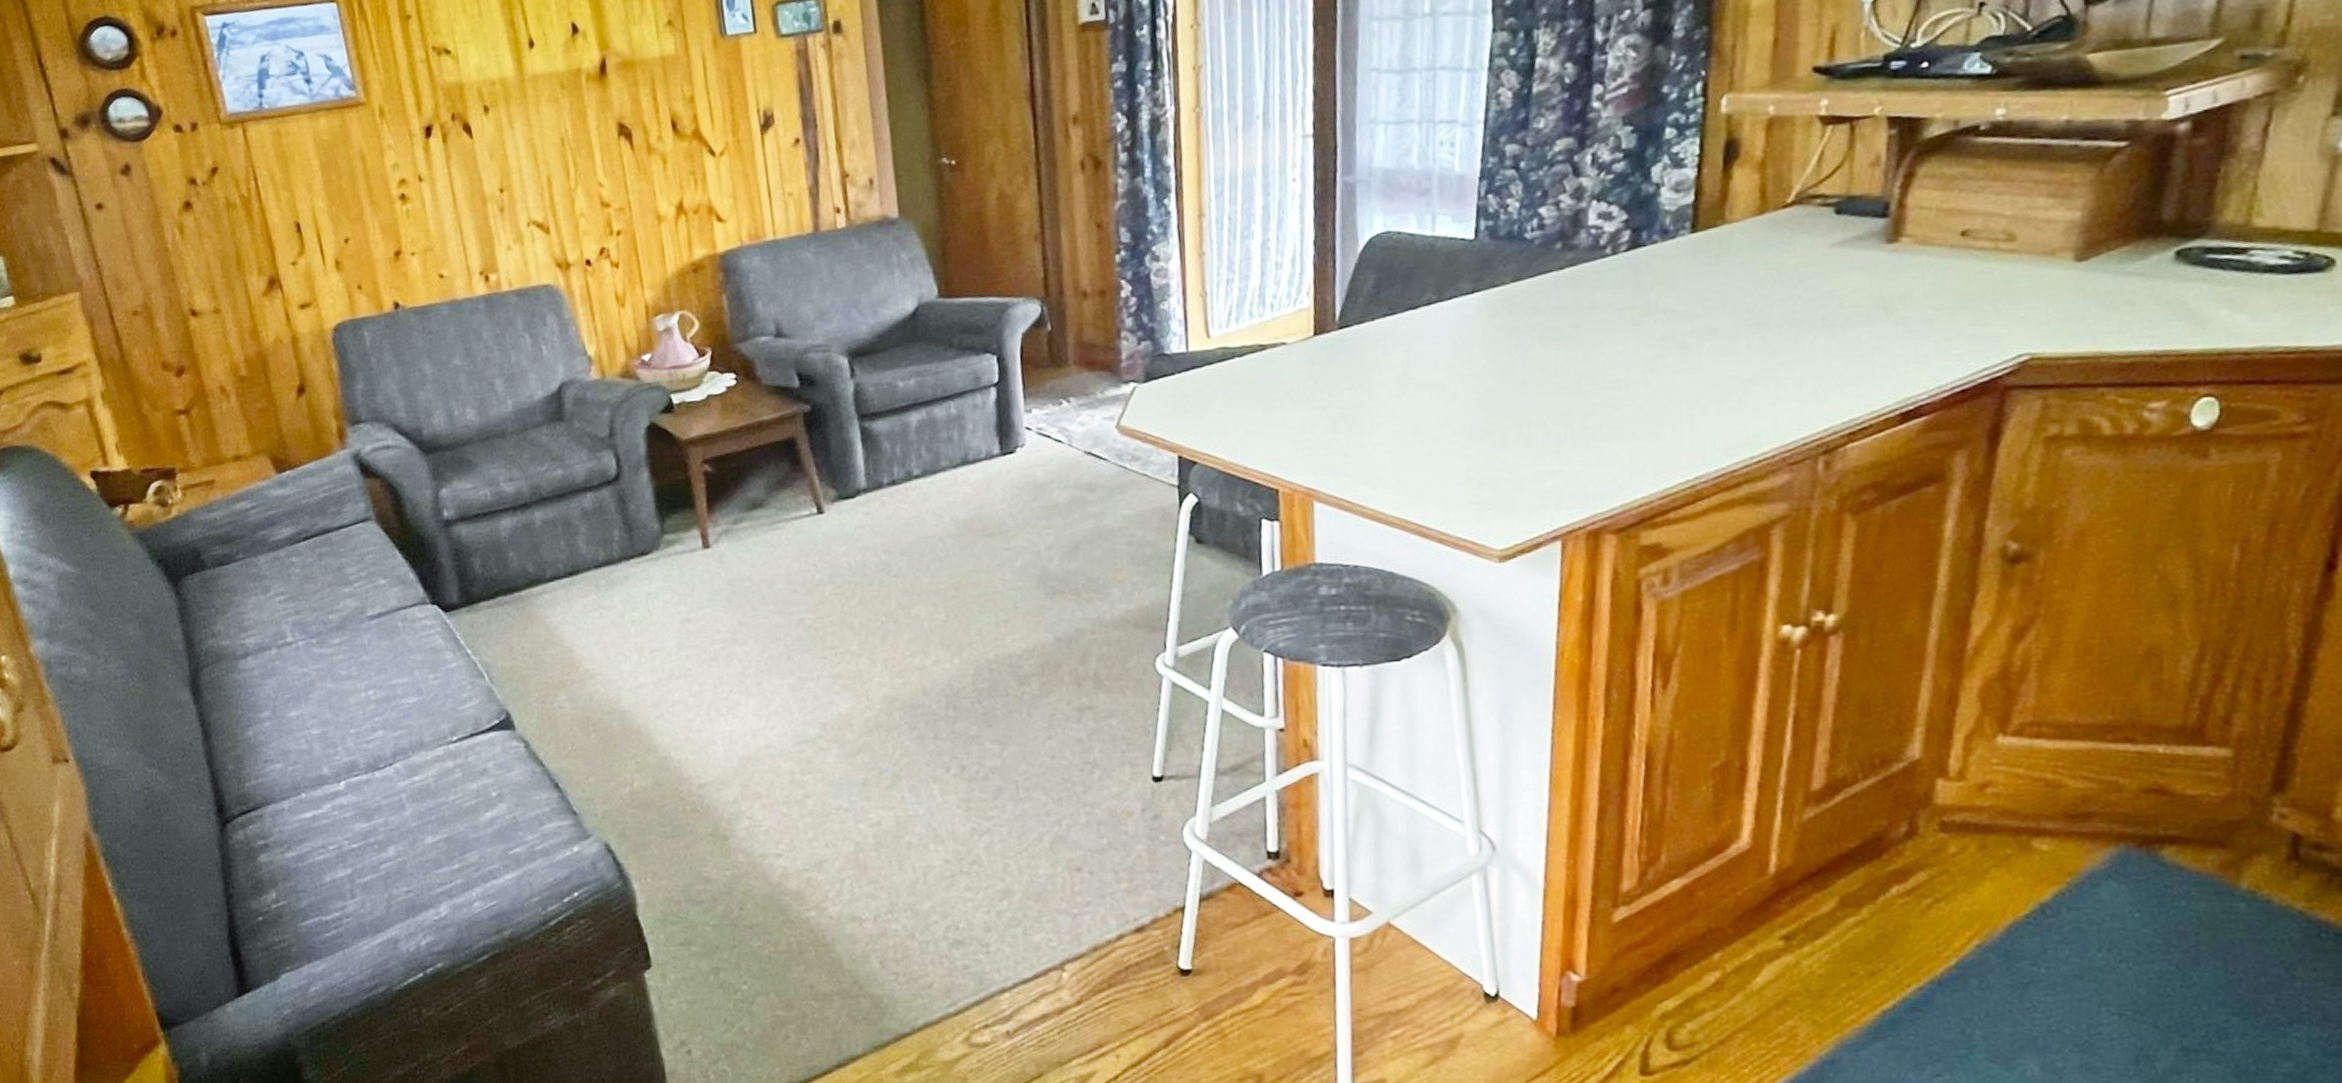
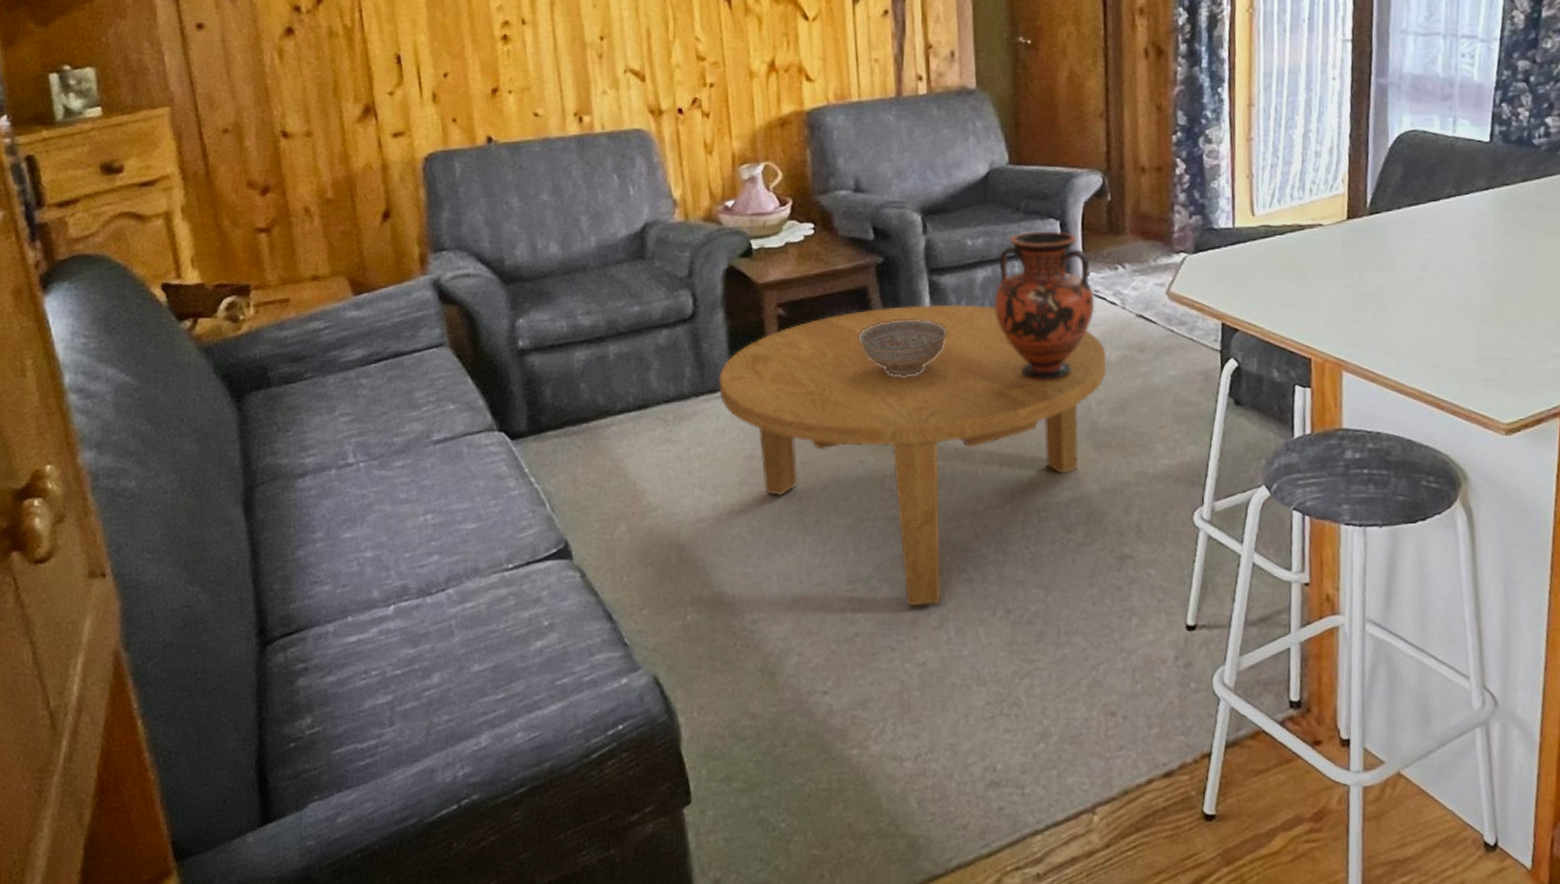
coffee table: none [648,450,1055,767] -> present [719,304,1107,607]
decorative bowl: none [789,469,883,529] -> present [858,319,947,376]
vase: none [930,366,1039,528] -> present [993,230,1095,381]

